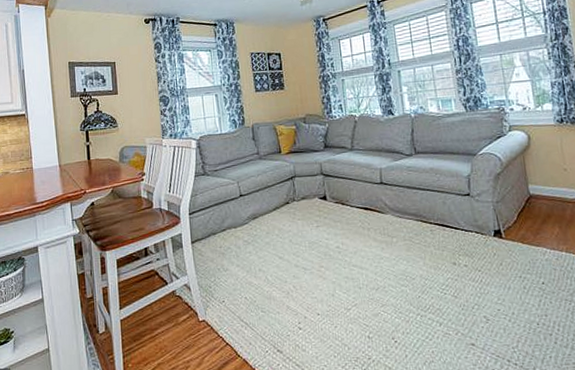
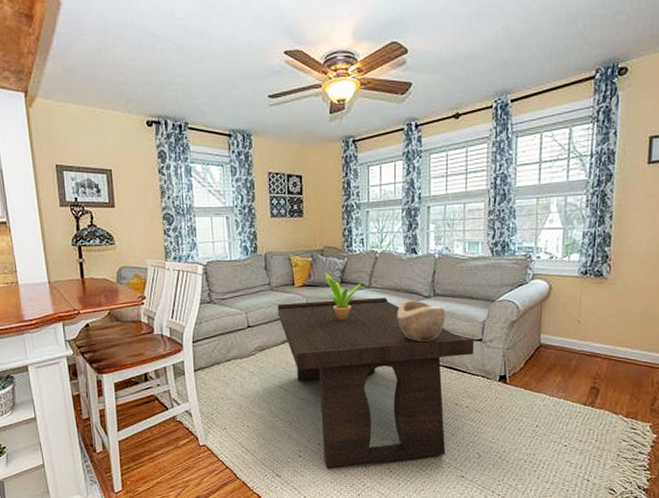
coffee table: none [267,158,464,342] -> present [277,297,475,470]
potted plant: none [308,138,345,184] -> present [324,272,362,320]
decorative bowl: none [382,159,431,200] -> present [397,300,446,341]

